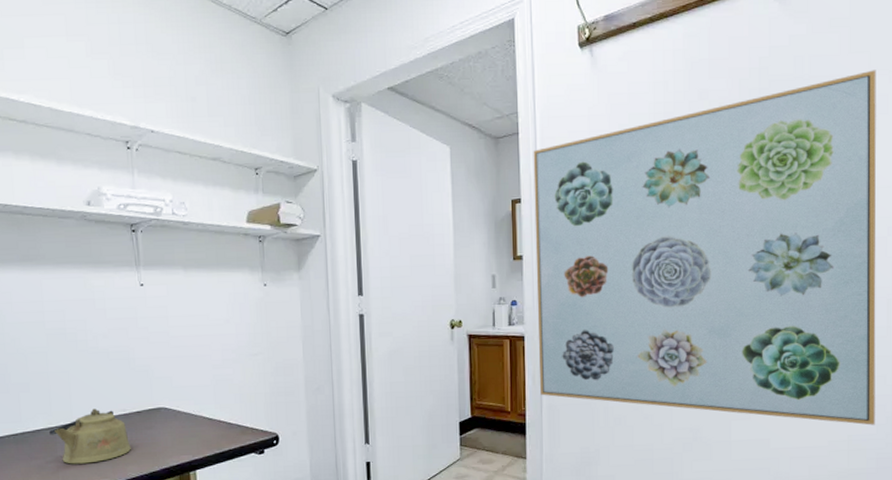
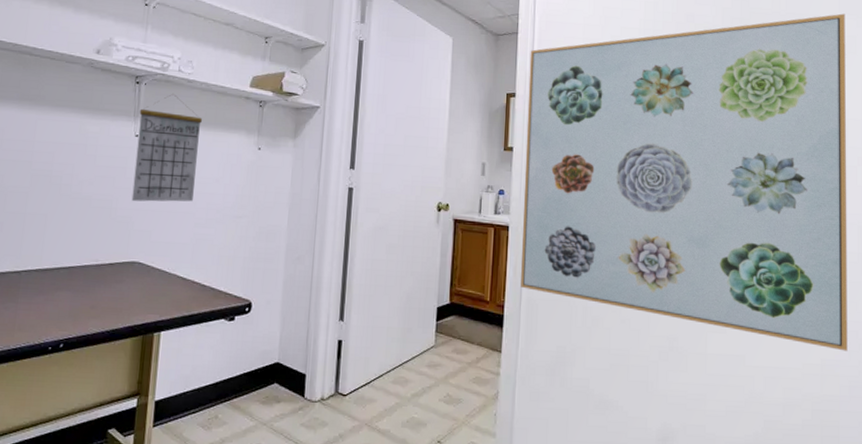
kettle: present [49,408,131,464] -> none [14,256,97,314]
calendar: none [140,239,207,350] -> present [131,94,203,202]

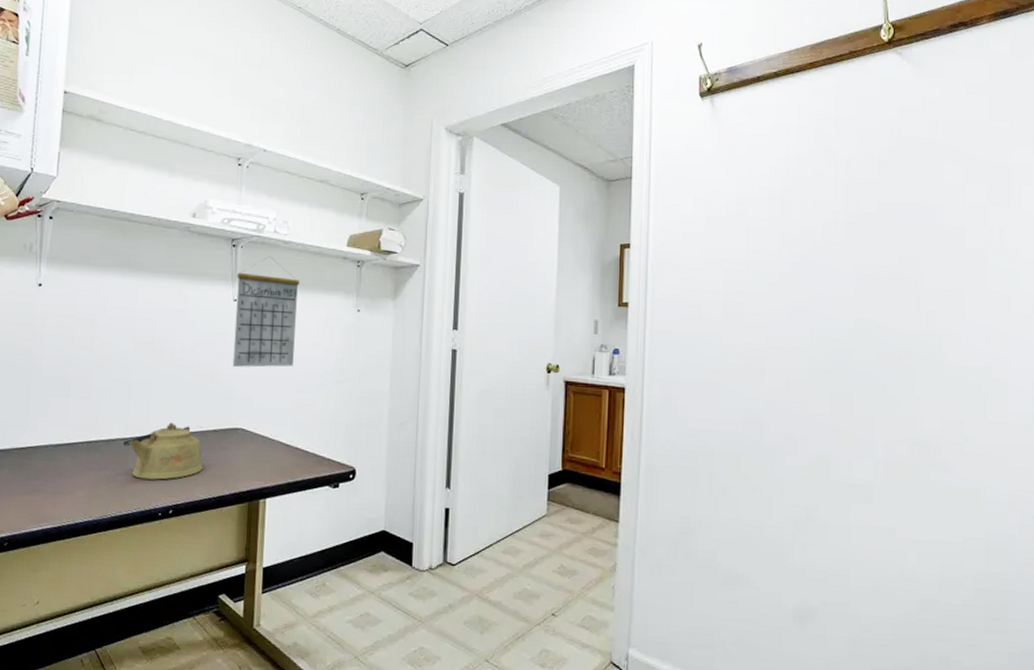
kettle: none [14,256,97,314] -> present [123,422,203,480]
wall art: present [521,13,848,351] -> none [639,139,1019,525]

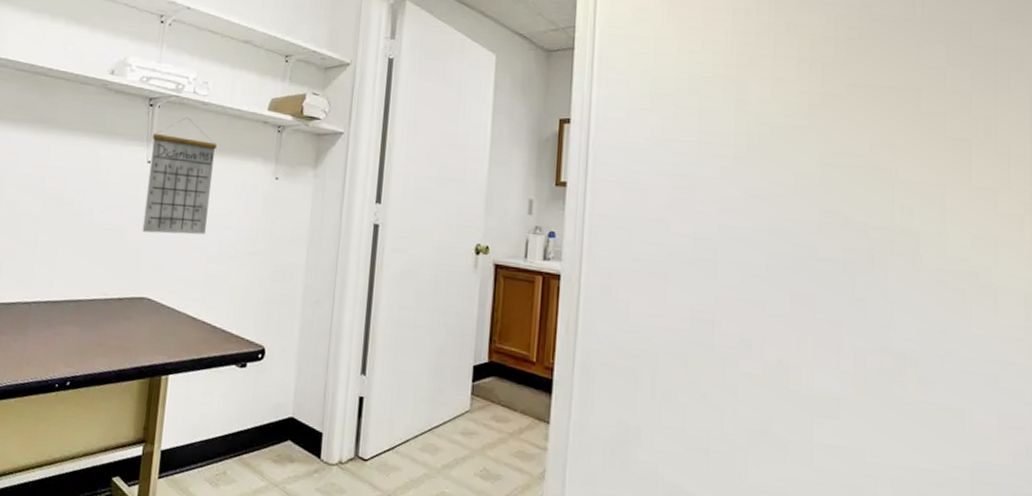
kettle: present [123,422,203,480] -> none [24,288,105,349]

